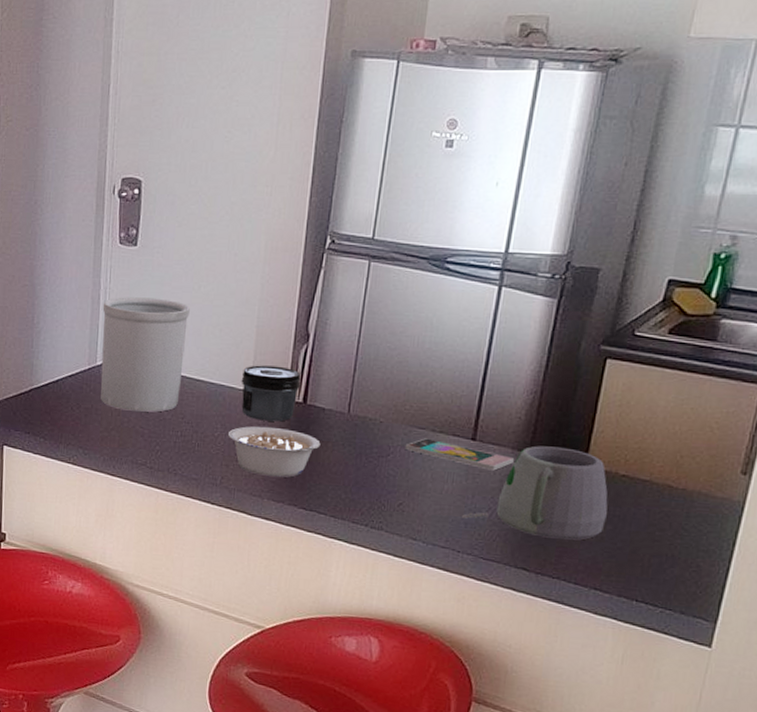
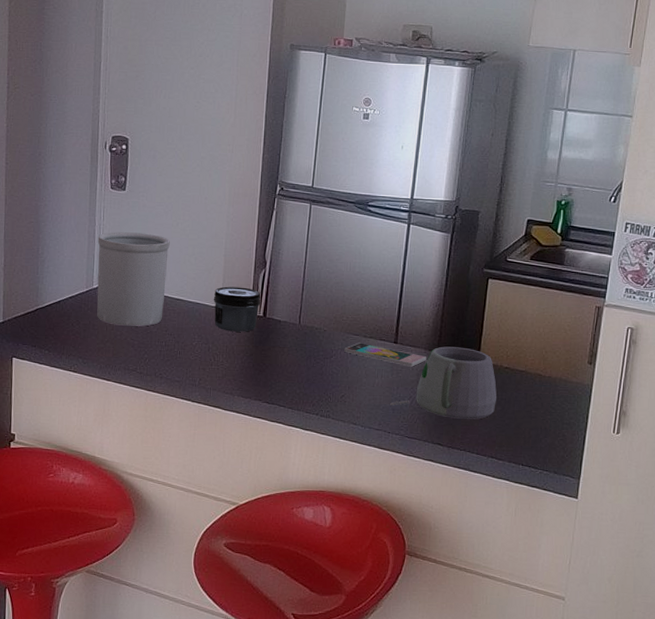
legume: present [227,426,321,478] -> none [203,336,279,377]

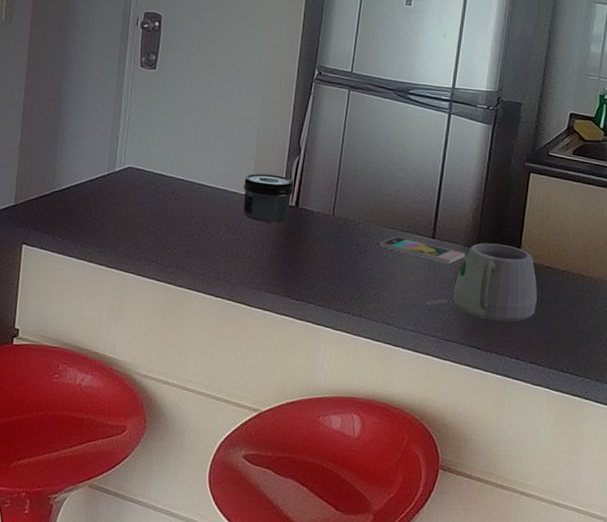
utensil holder: present [97,232,170,326] -> none [117,112,200,214]

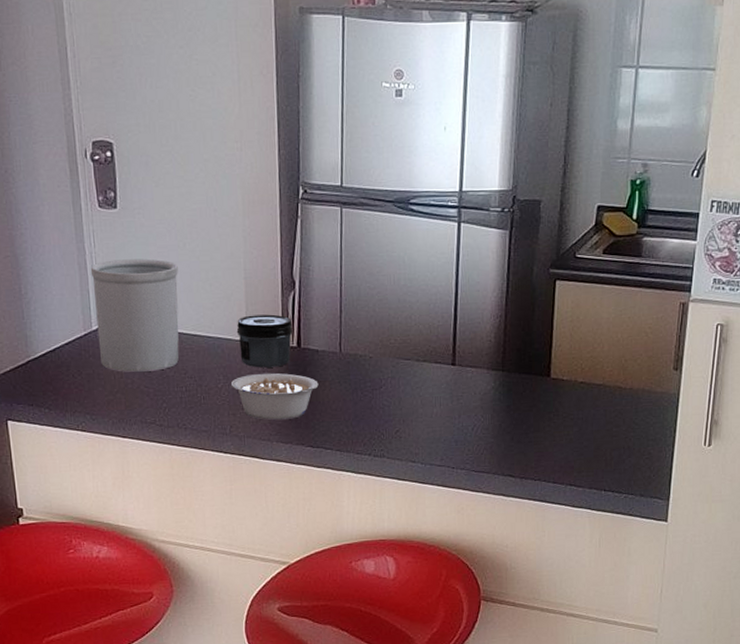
utensil holder: none [117,112,200,214] -> present [90,258,179,372]
legume: none [230,226,310,272] -> present [230,373,319,420]
smartphone: present [379,237,466,264] -> none [395,368,491,391]
mug: present [426,243,538,322] -> none [452,363,573,445]

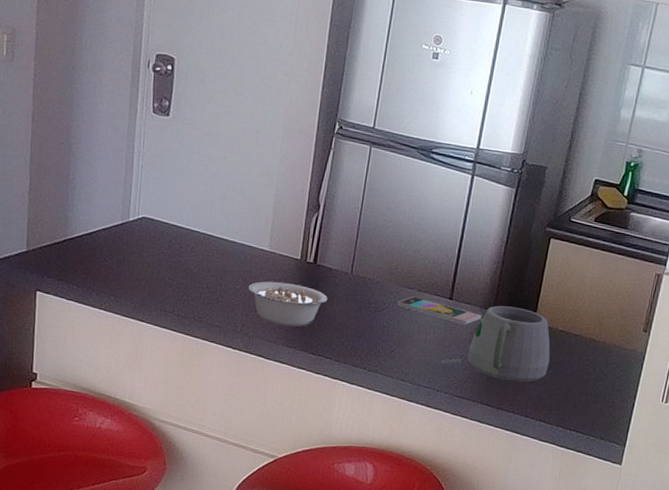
utensil holder: present [90,258,179,372] -> none [132,161,216,266]
jar: present [236,314,293,368] -> none [260,228,313,279]
smartphone: none [395,368,491,391] -> present [397,296,482,325]
mug: none [452,363,573,445] -> present [441,305,550,382]

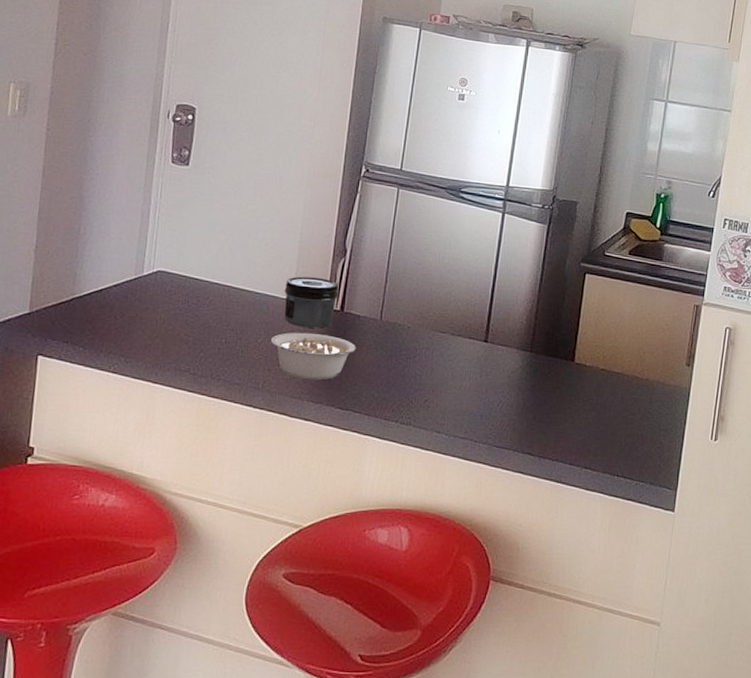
jar: none [260,228,313,279] -> present [284,276,339,328]
smartphone: present [397,296,482,325] -> none [429,341,519,368]
mug: present [441,305,550,382] -> none [478,346,593,426]

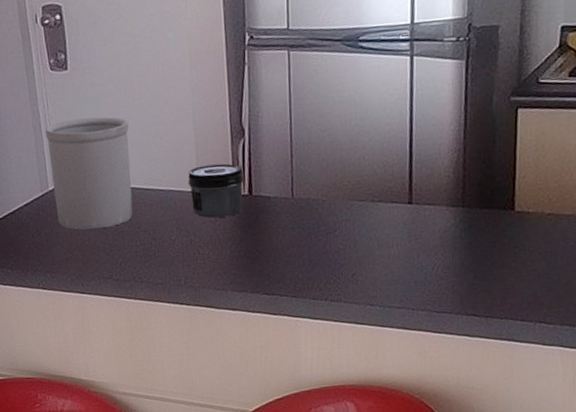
utensil holder: none [146,211,238,320] -> present [45,117,133,230]
legume: present [270,332,356,380] -> none [184,222,272,270]

